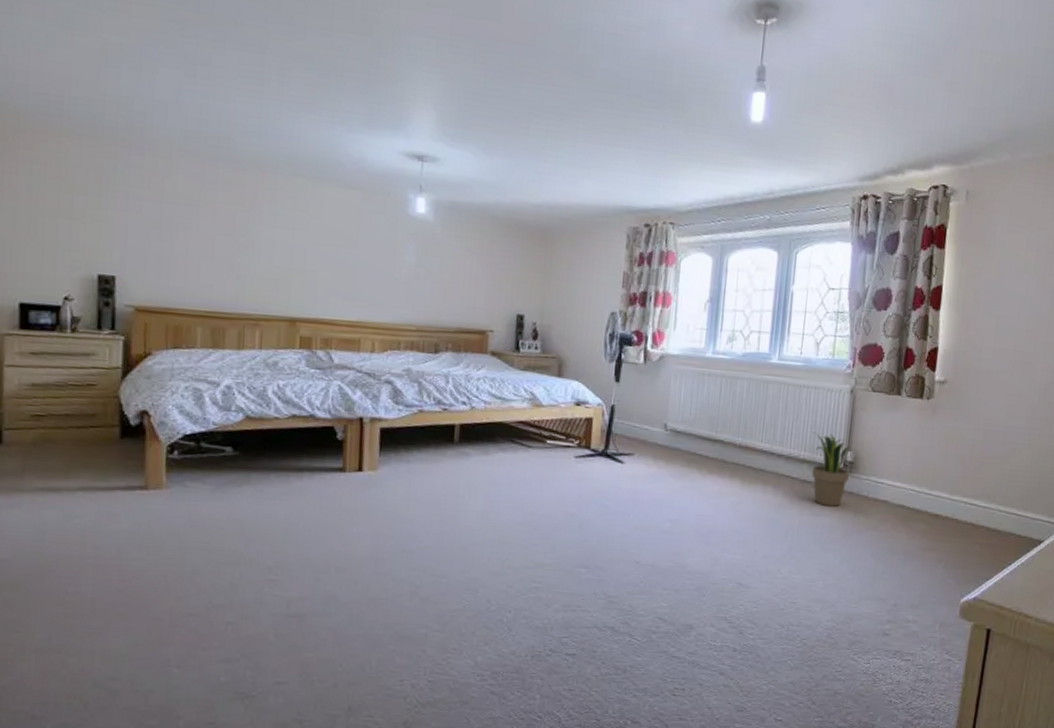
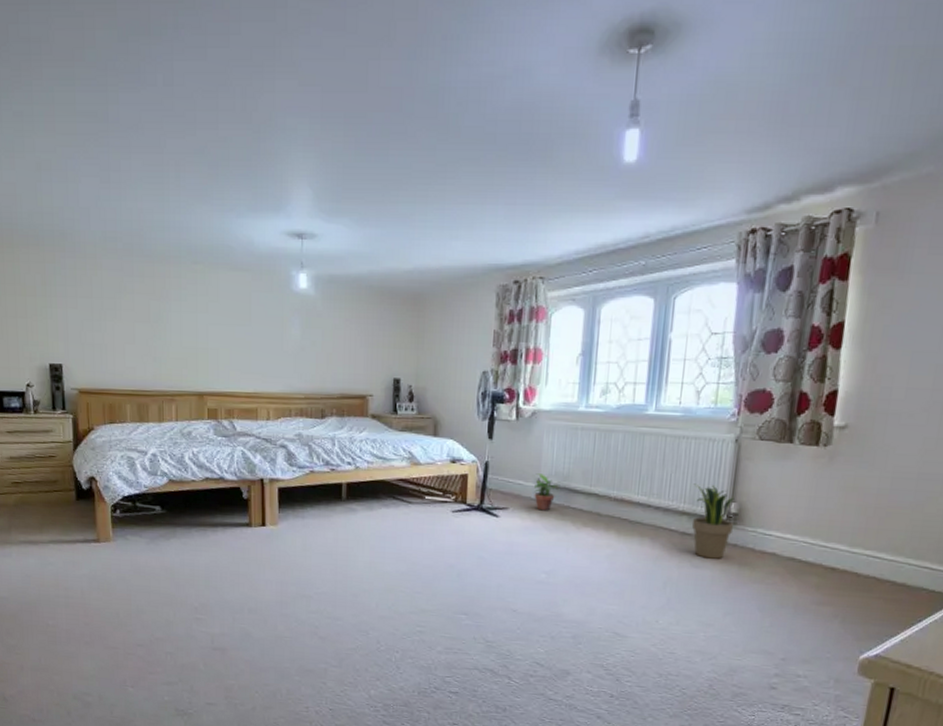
potted plant: none [660,418,687,458] -> present [534,473,560,511]

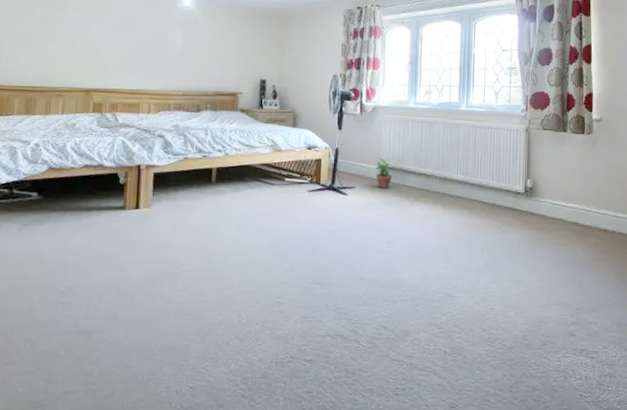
potted plant: present [691,483,735,559] -> none [499,164,530,226]

